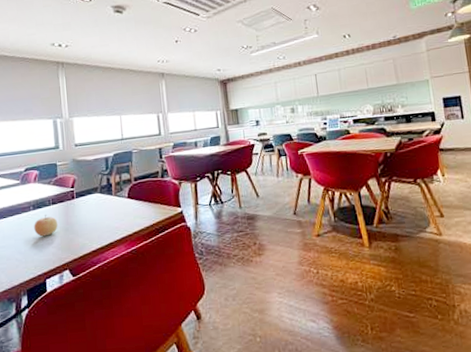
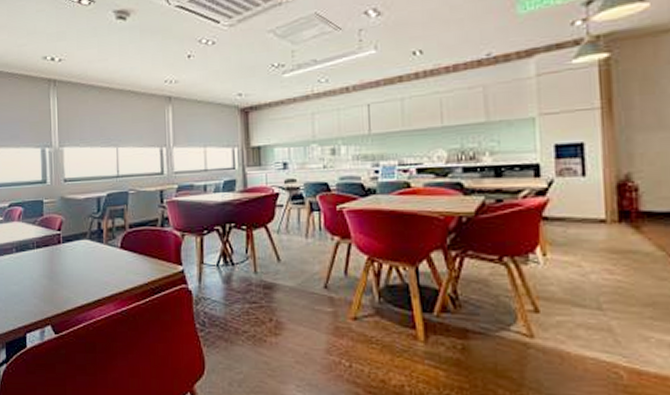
fruit: present [34,215,58,237] -> none [16,259,42,284]

